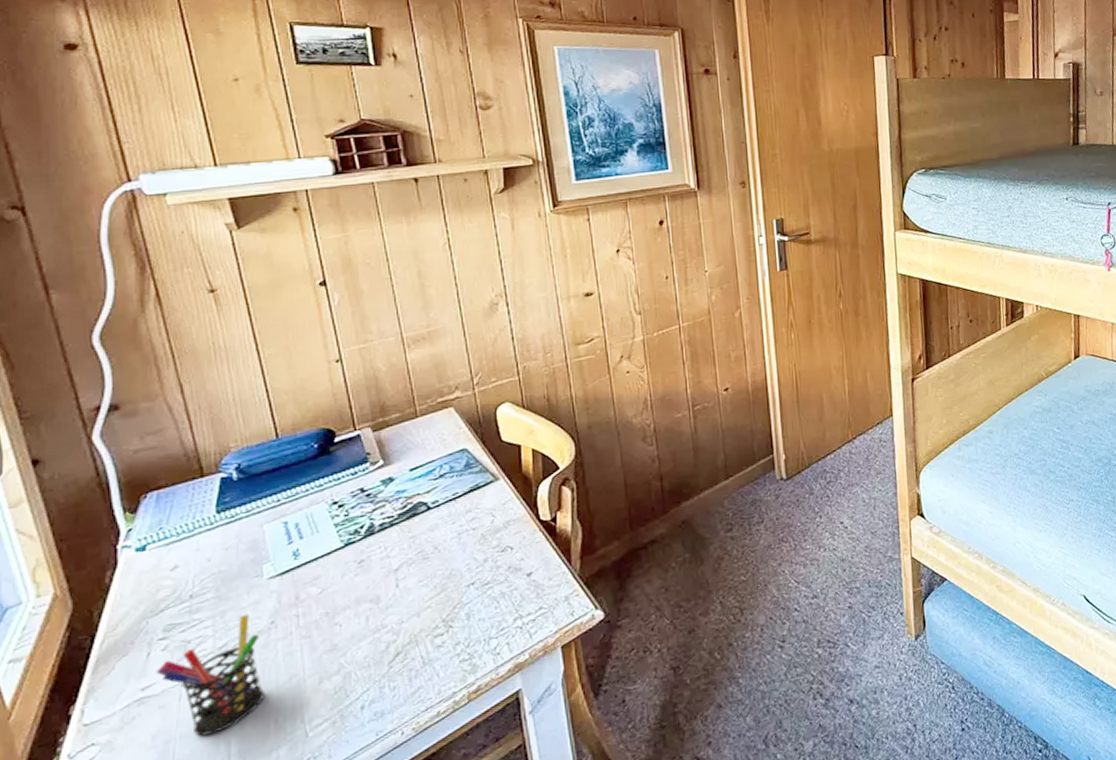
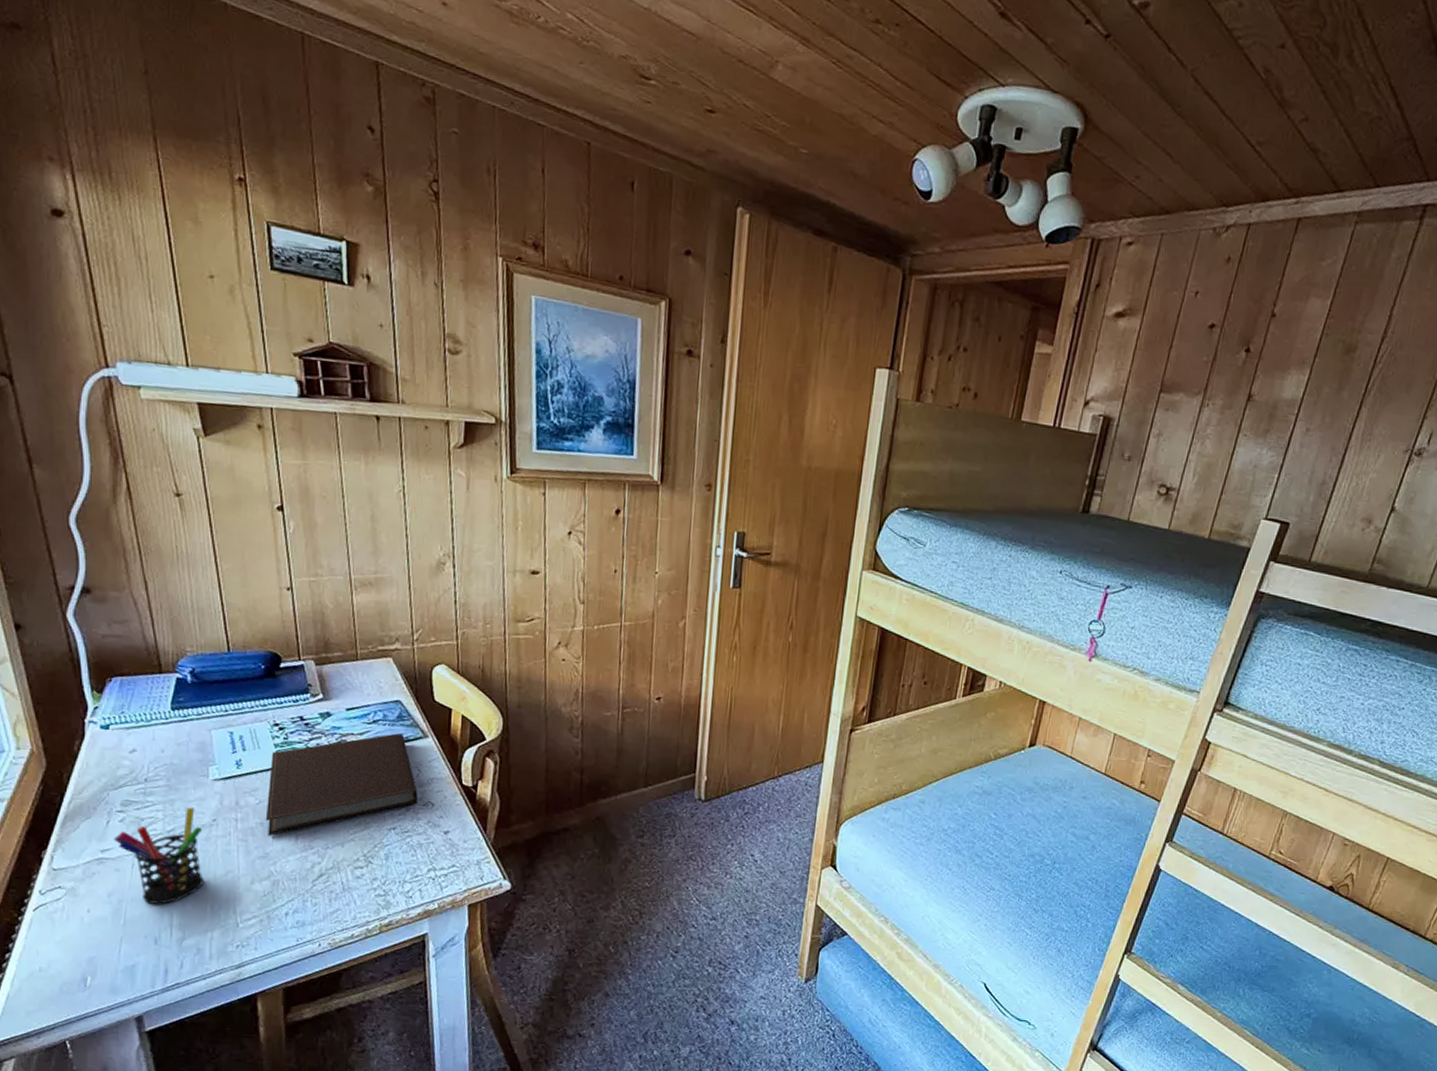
notebook: none [330,482,496,626] -> present [265,733,419,837]

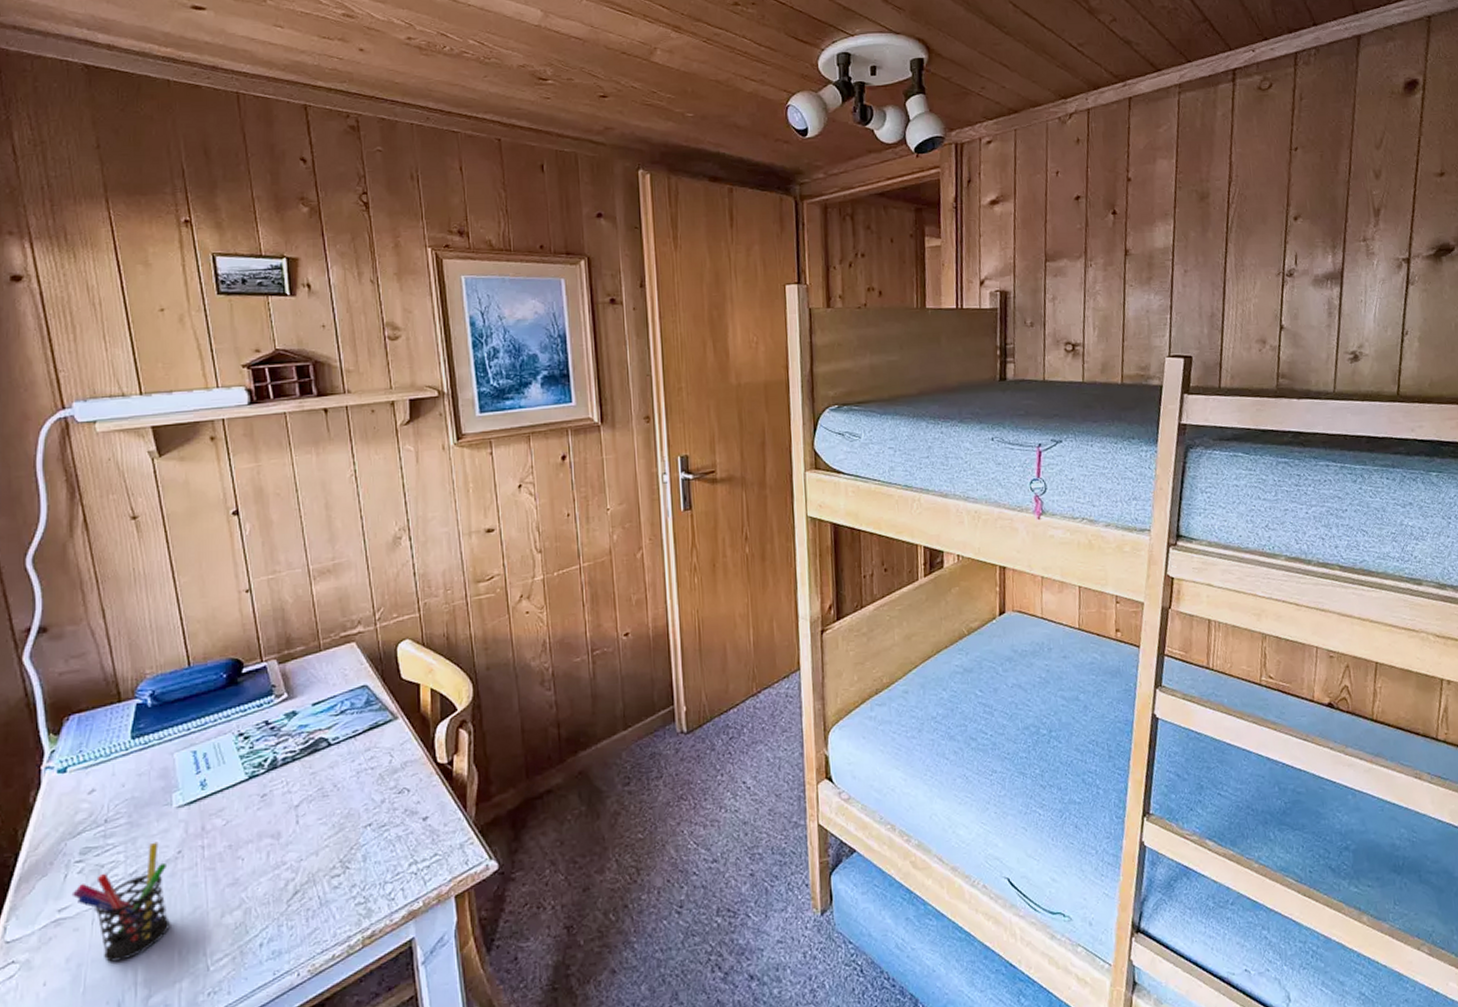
notebook: present [265,733,419,837] -> none [234,720,394,860]

